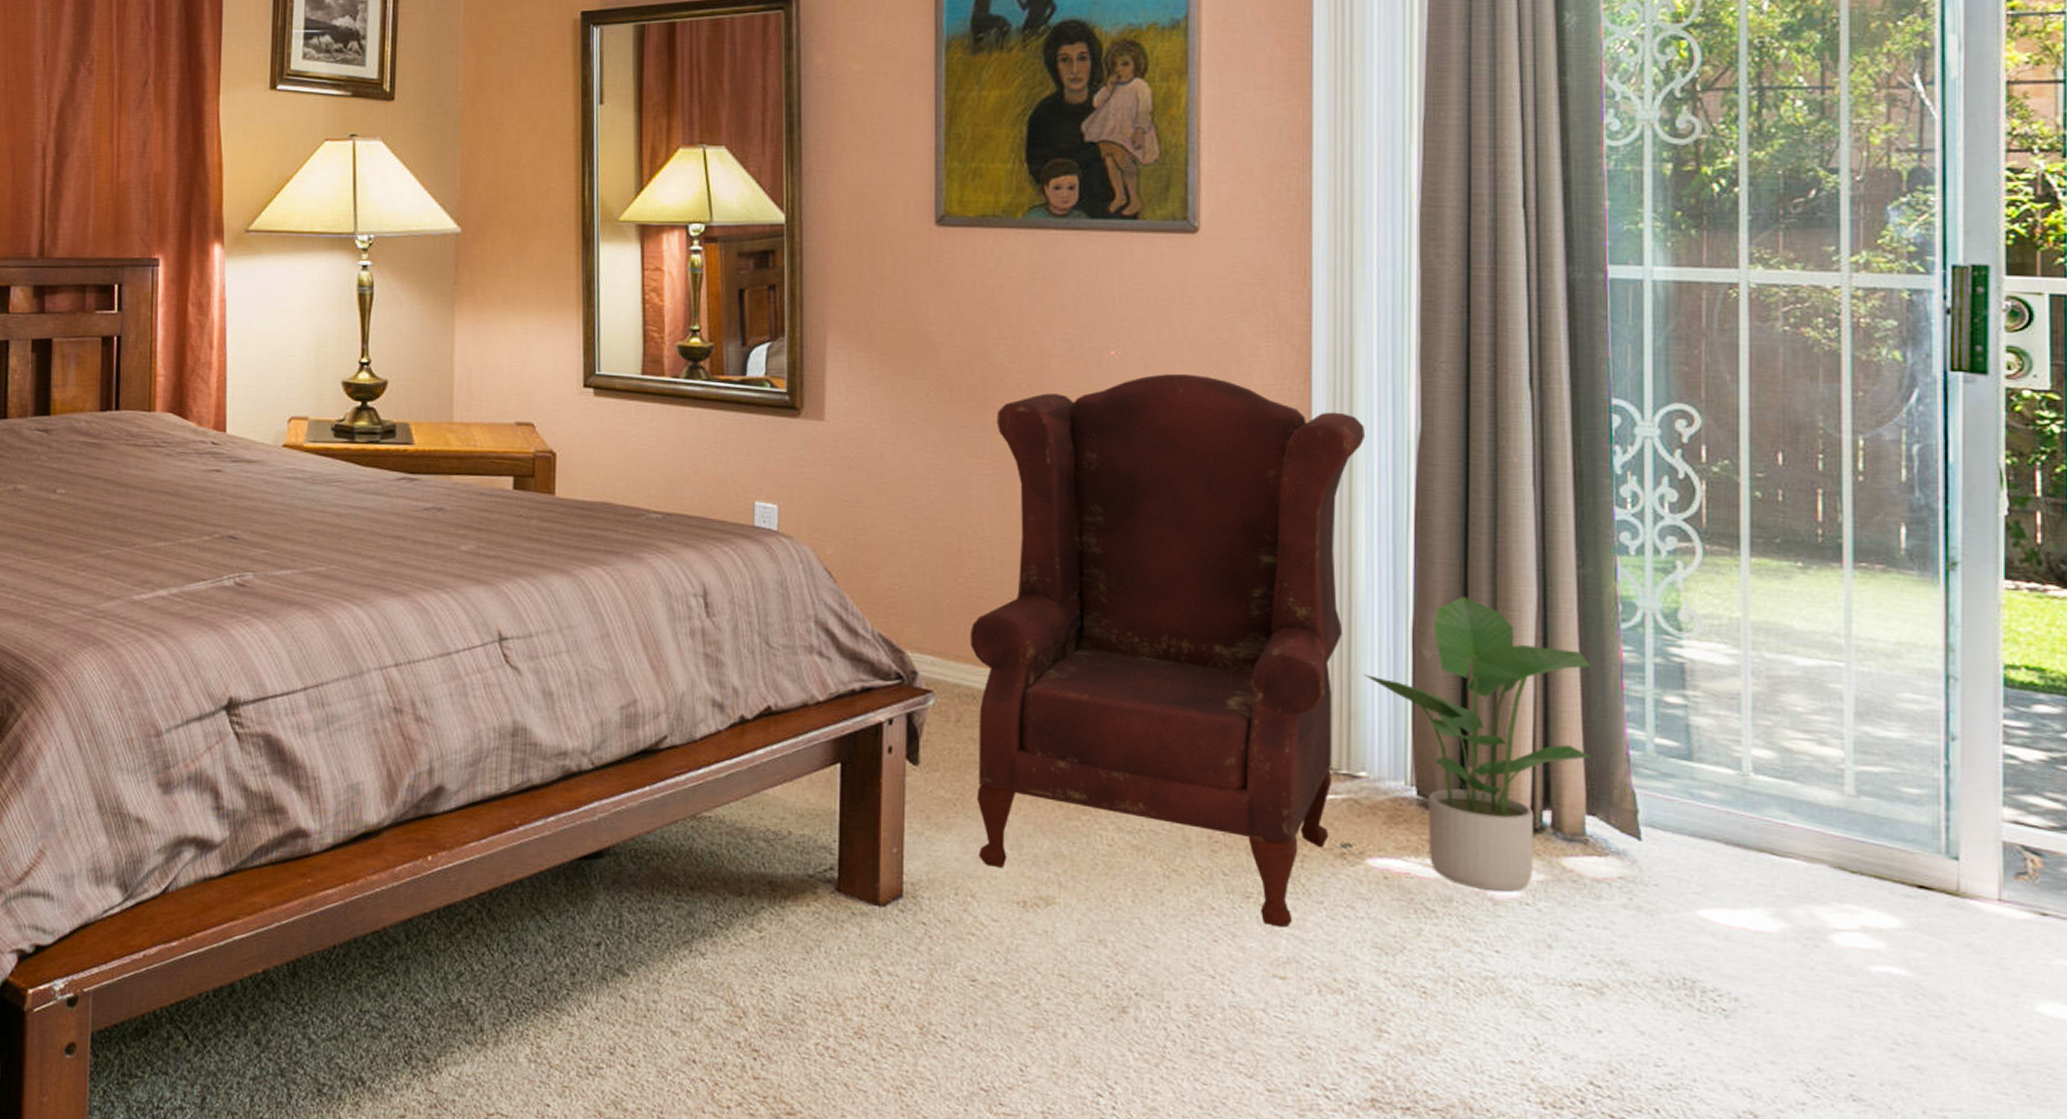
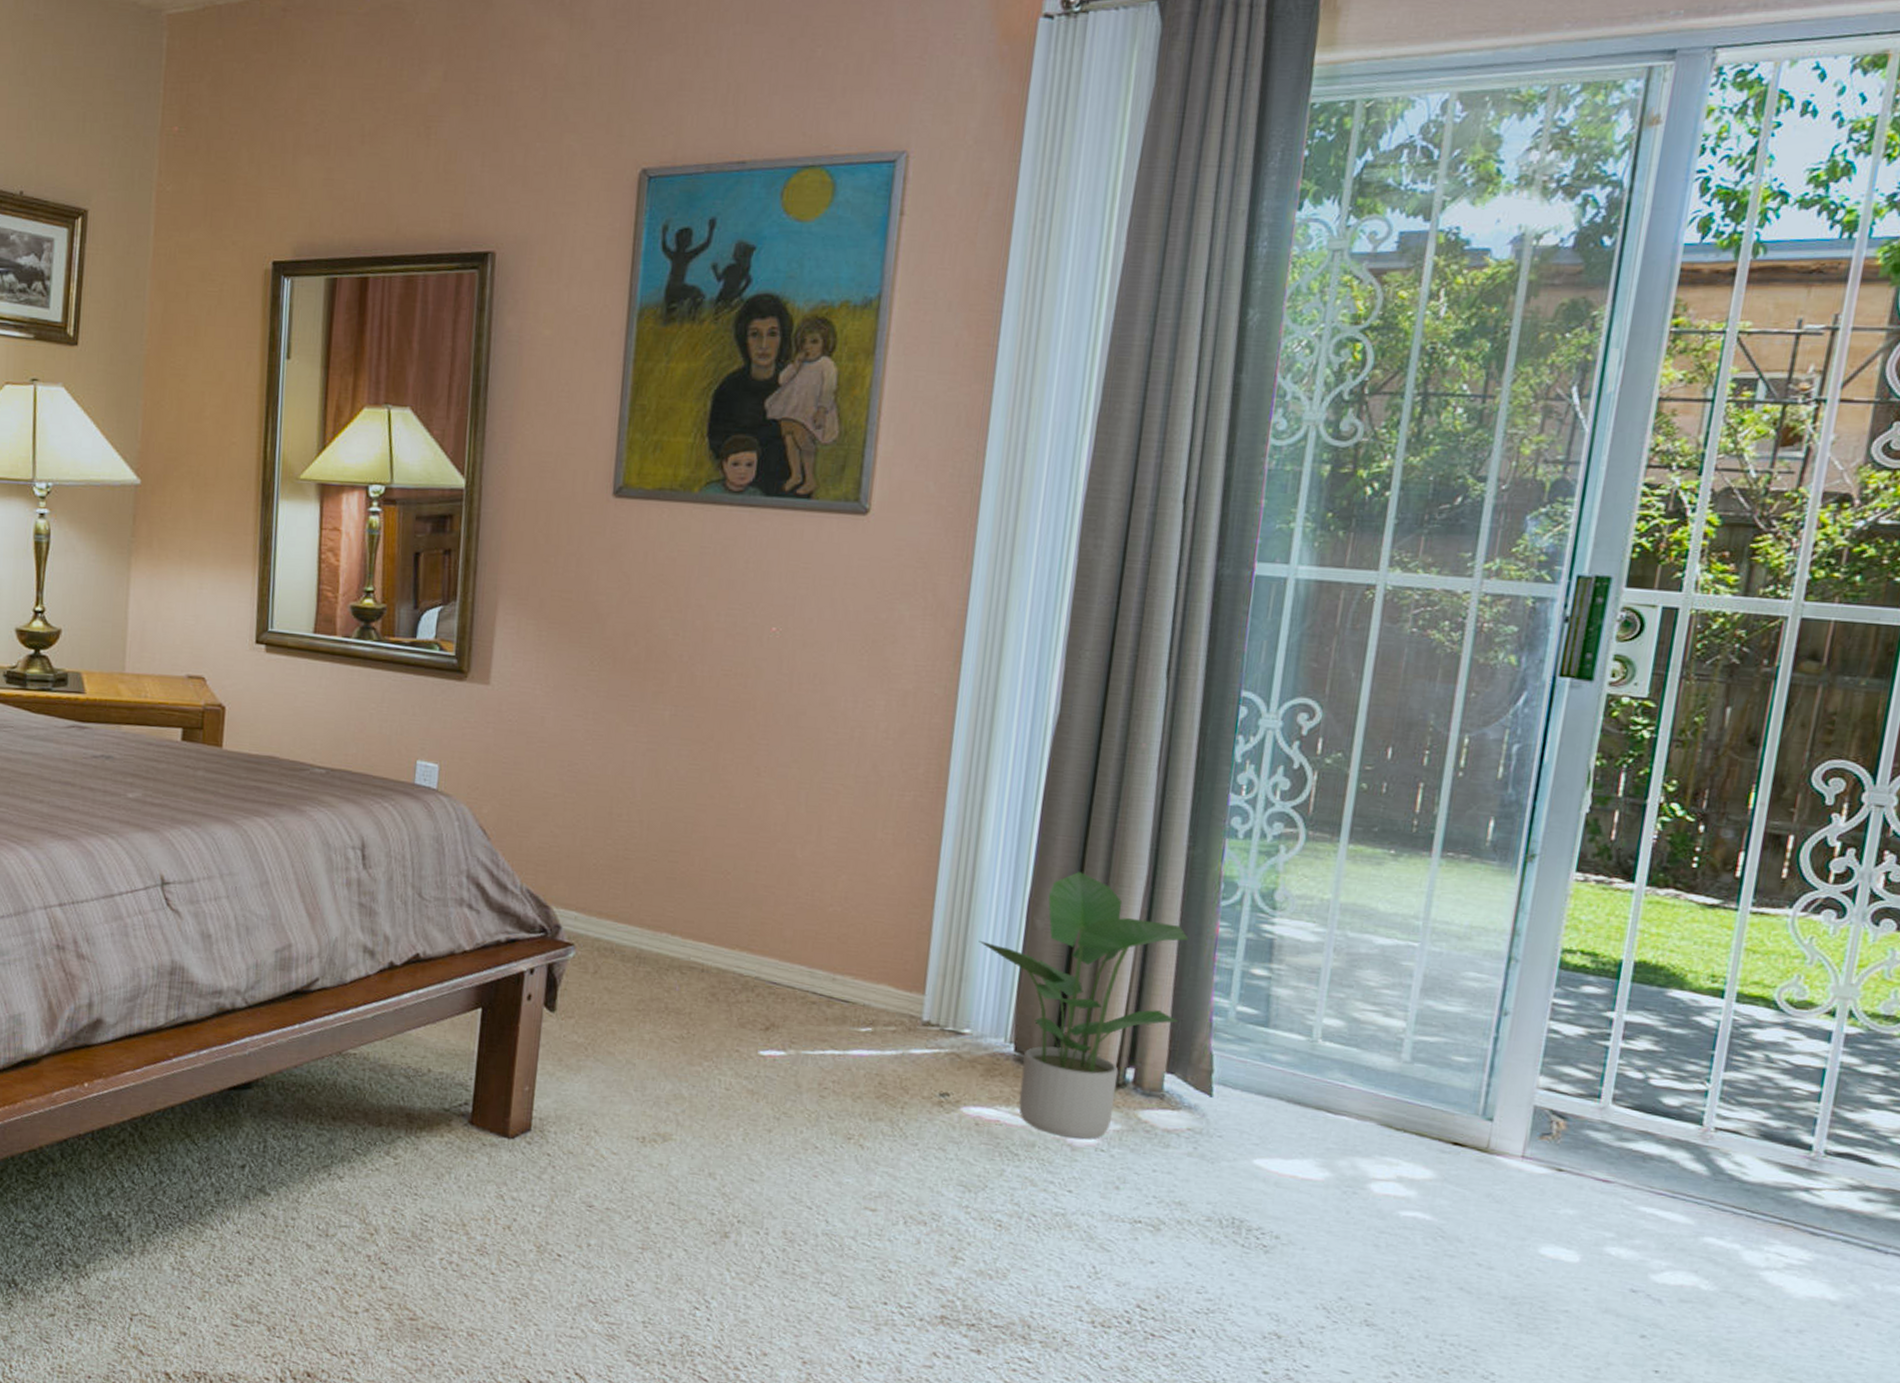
armchair: present [970,373,1366,928] -> none [604,651,1007,1166]

